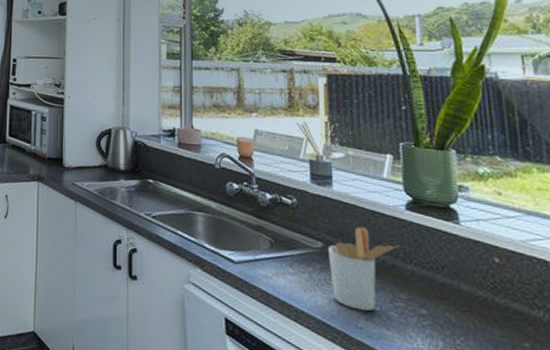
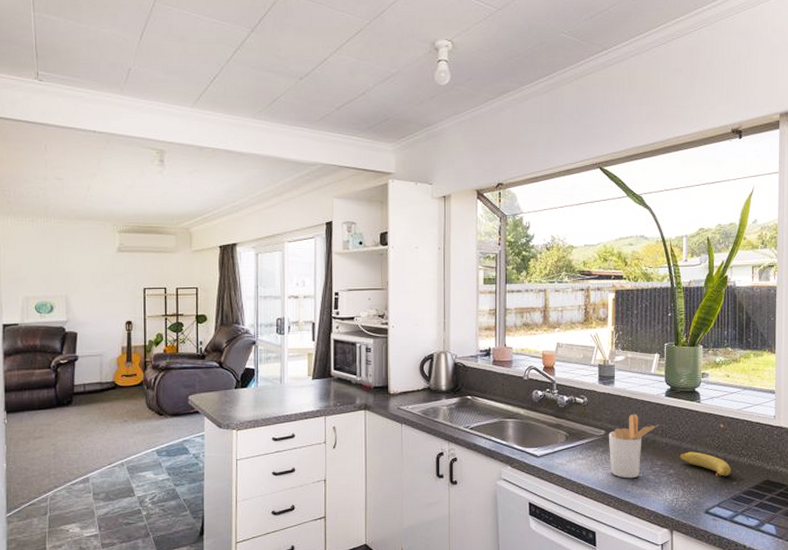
banana: none [434,288,520,333] -> present [680,452,732,478]

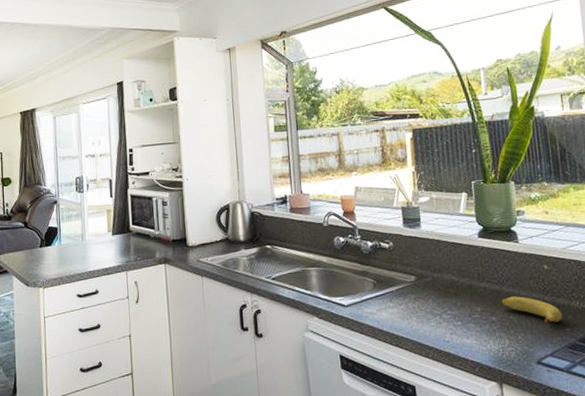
utensil holder: present [608,414,659,479] -> none [419,257,474,327]

